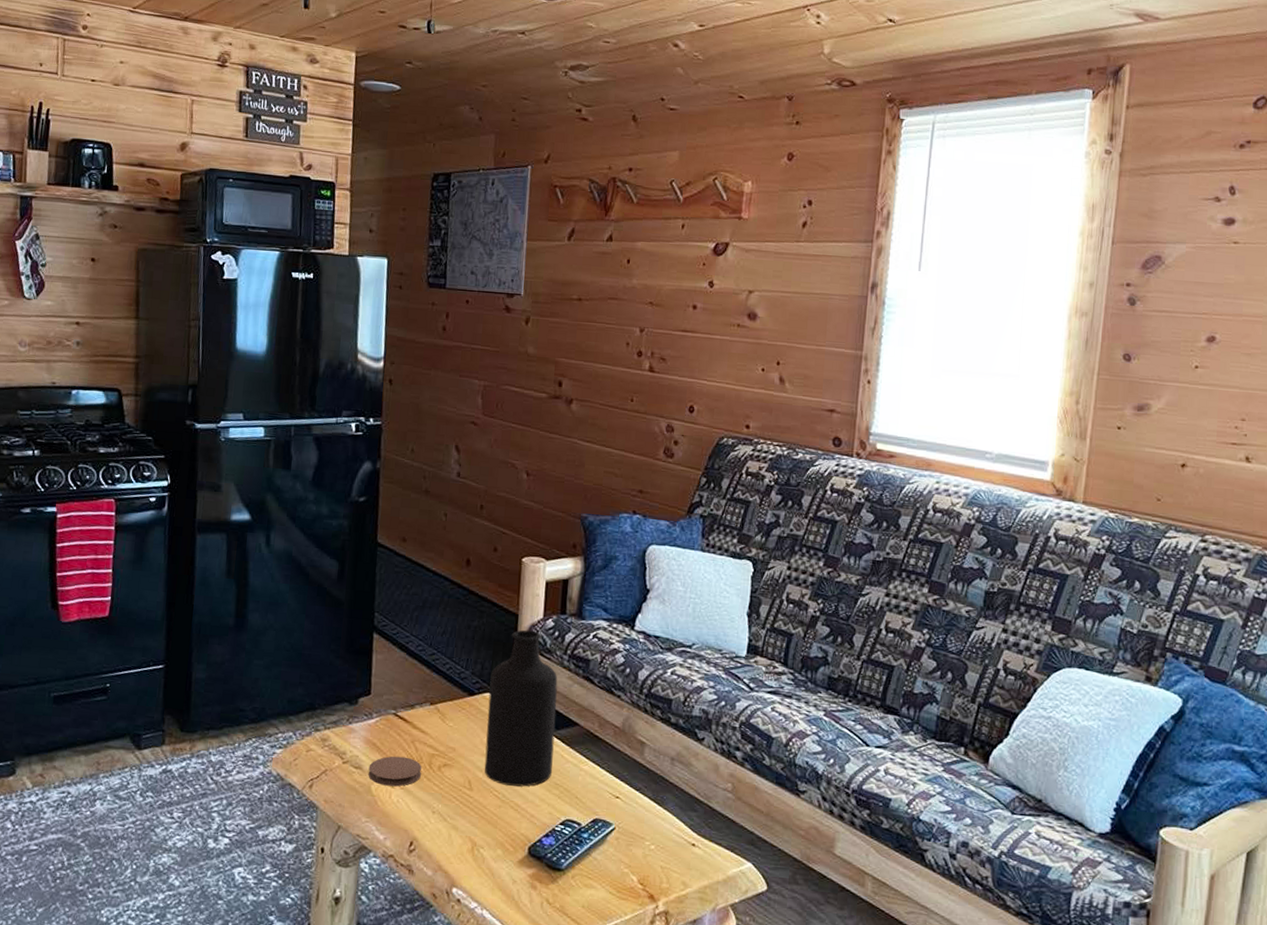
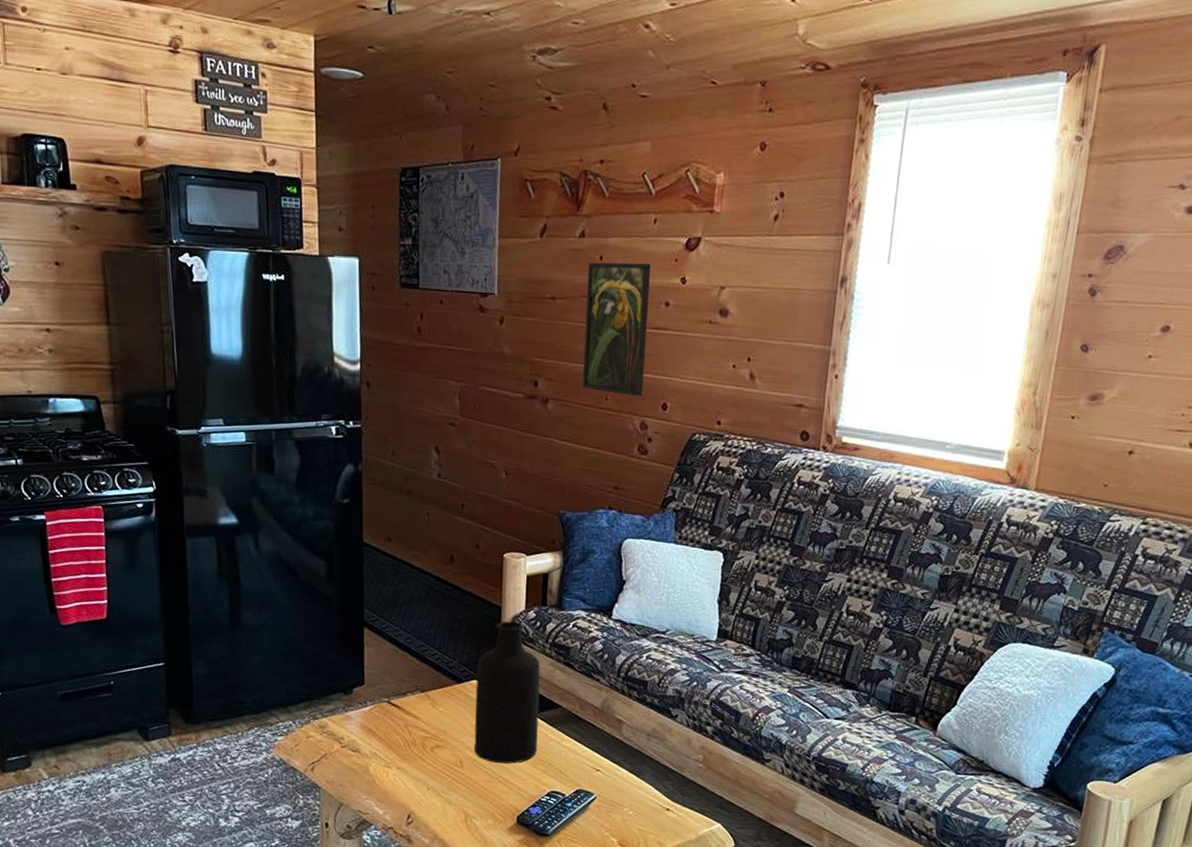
coaster: present [368,756,422,787] -> none [365,739,416,767]
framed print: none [607,265,678,399] -> present [582,262,651,397]

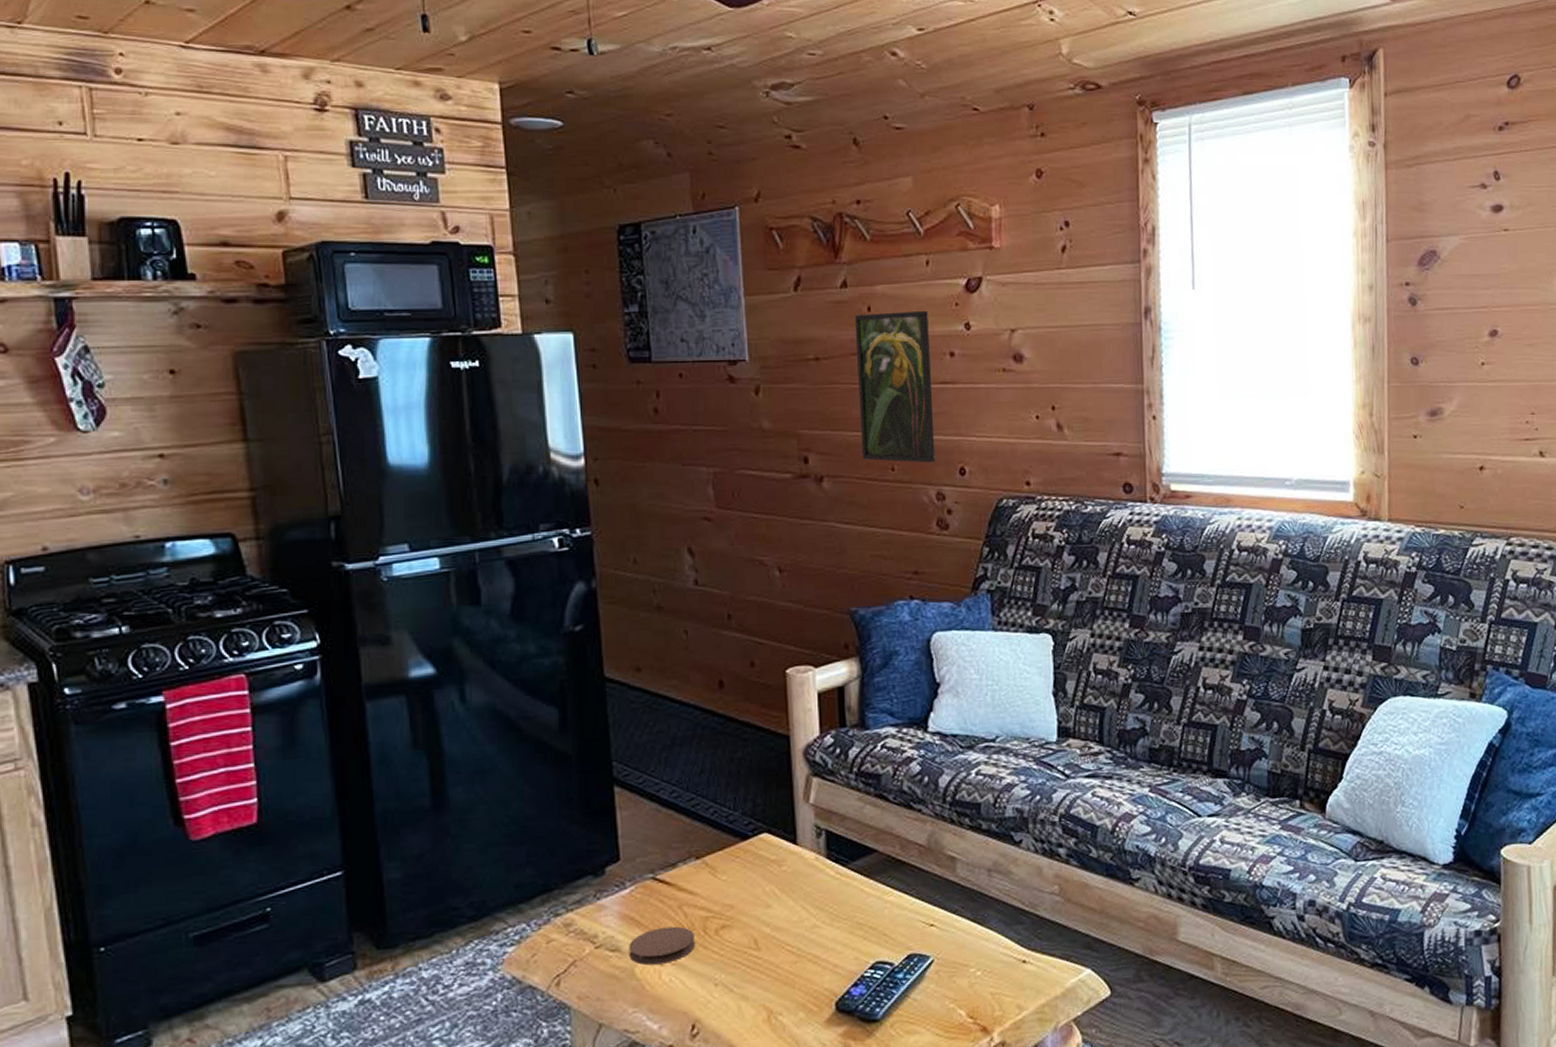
coaster: none [365,739,416,767] -> present [628,926,696,966]
bottle: present [474,621,541,764] -> none [765,751,852,937]

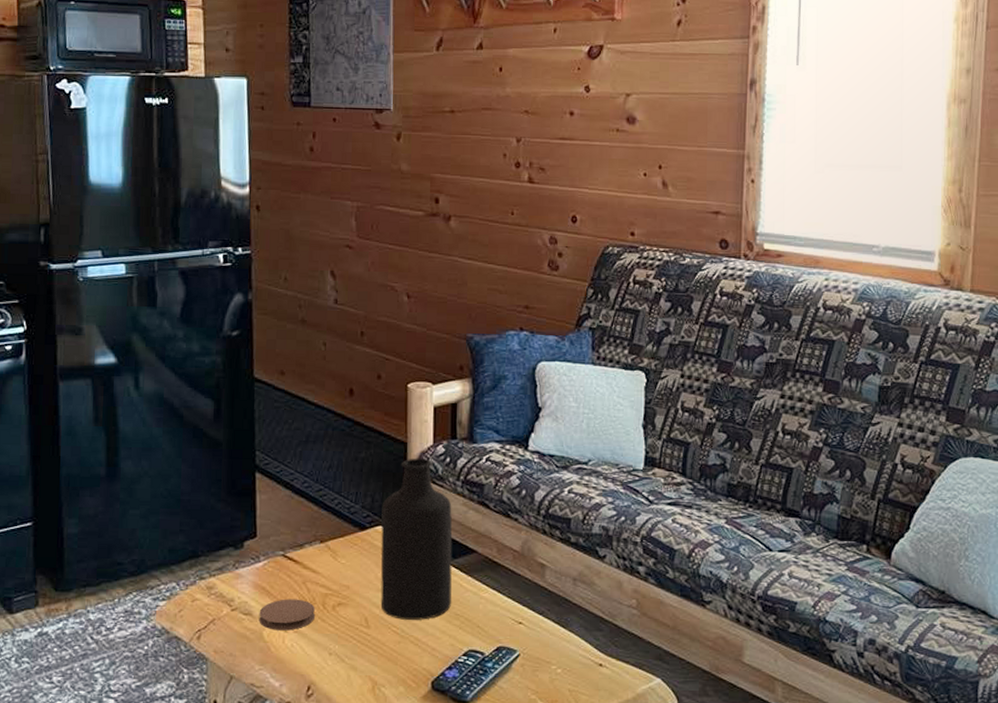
bottle: none [765,751,852,937] -> present [380,458,453,620]
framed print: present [854,310,936,463] -> none [486,72,553,210]

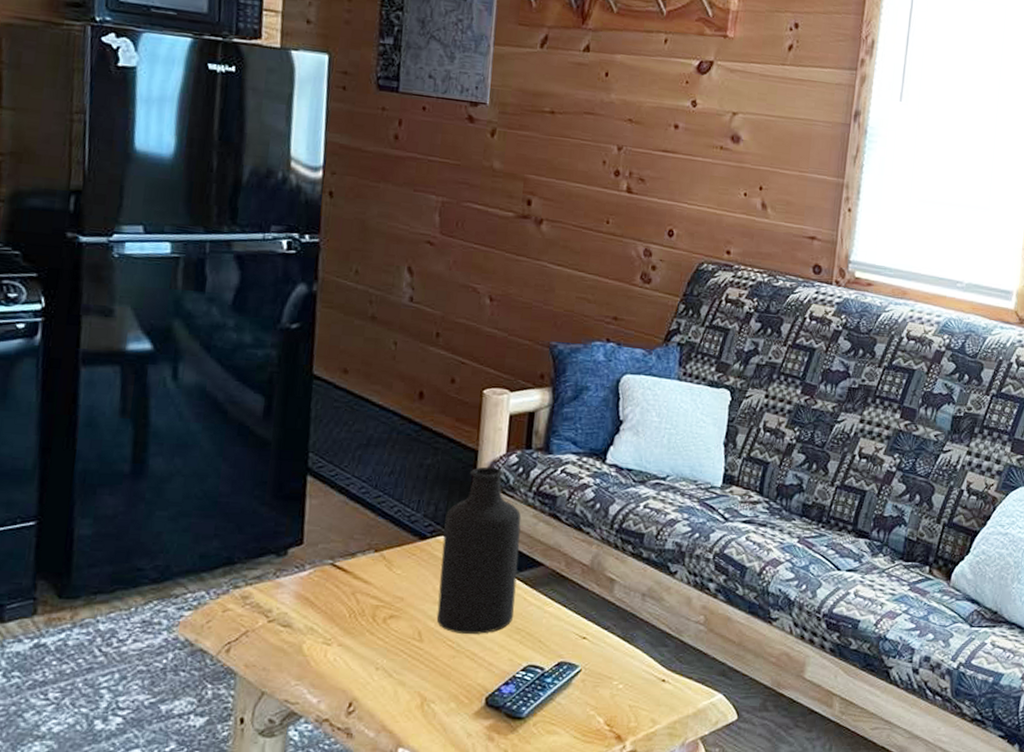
coaster: present [259,599,316,631] -> none [299,610,364,644]

